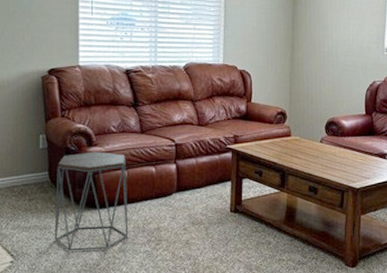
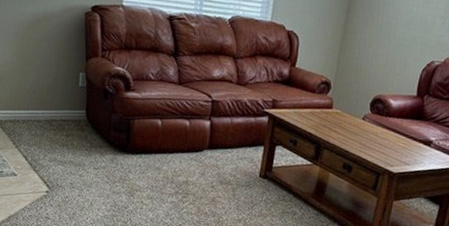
side table: present [54,151,129,251] -> none [87,96,162,194]

